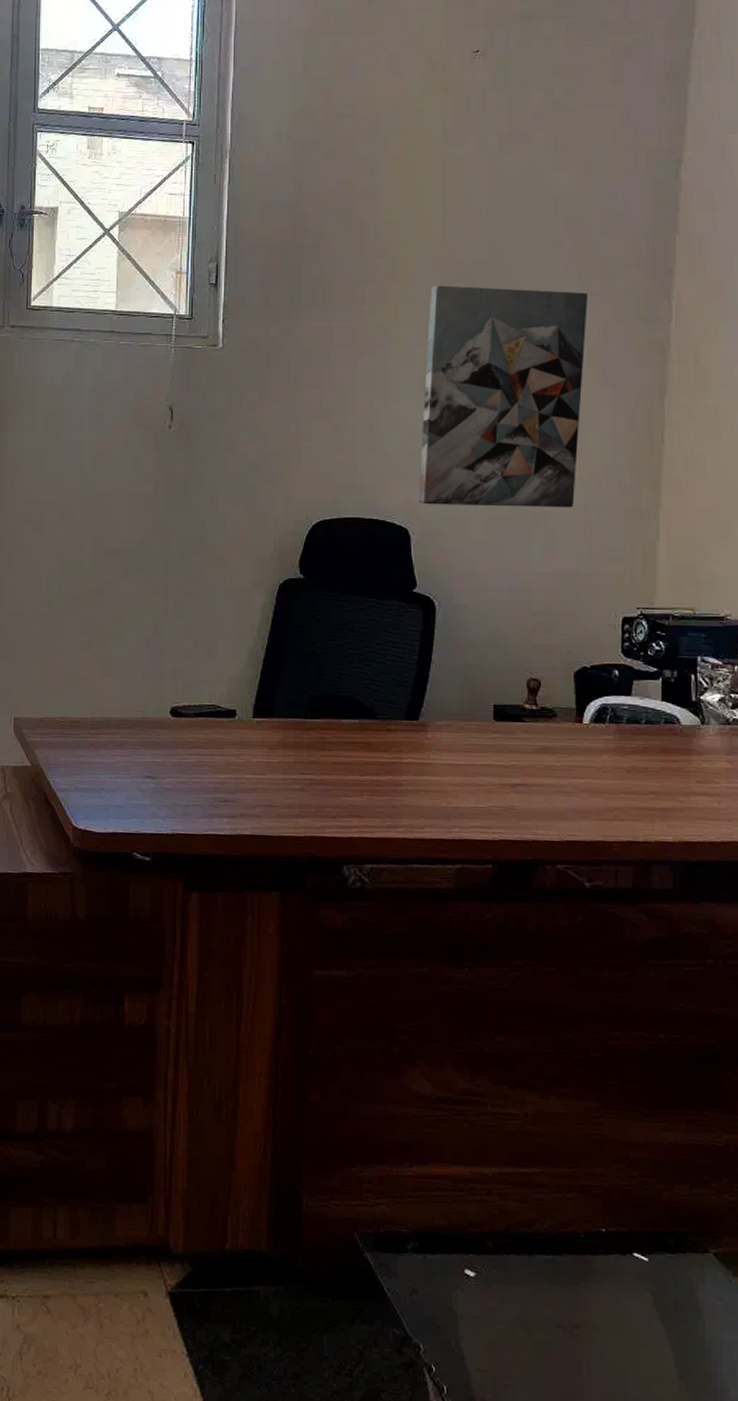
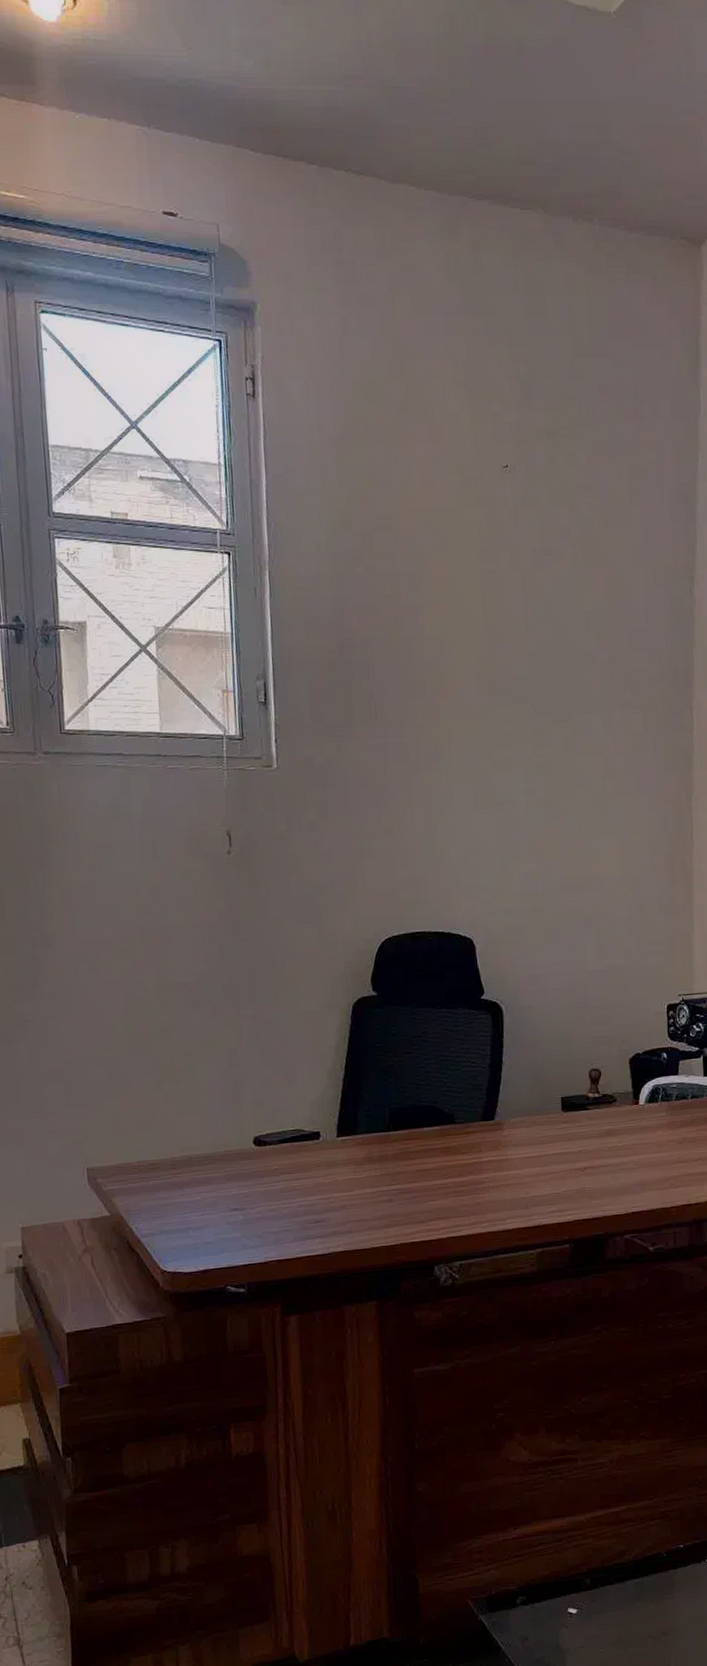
wall art: present [418,285,588,508] -> none [478,699,621,914]

